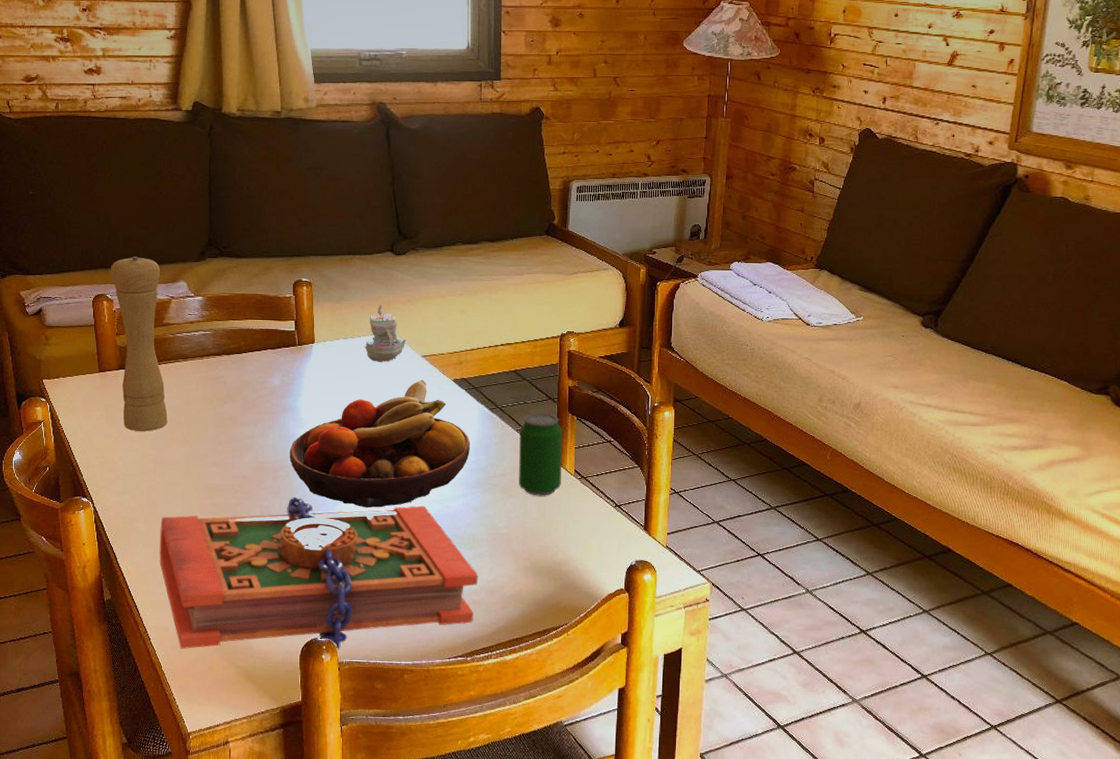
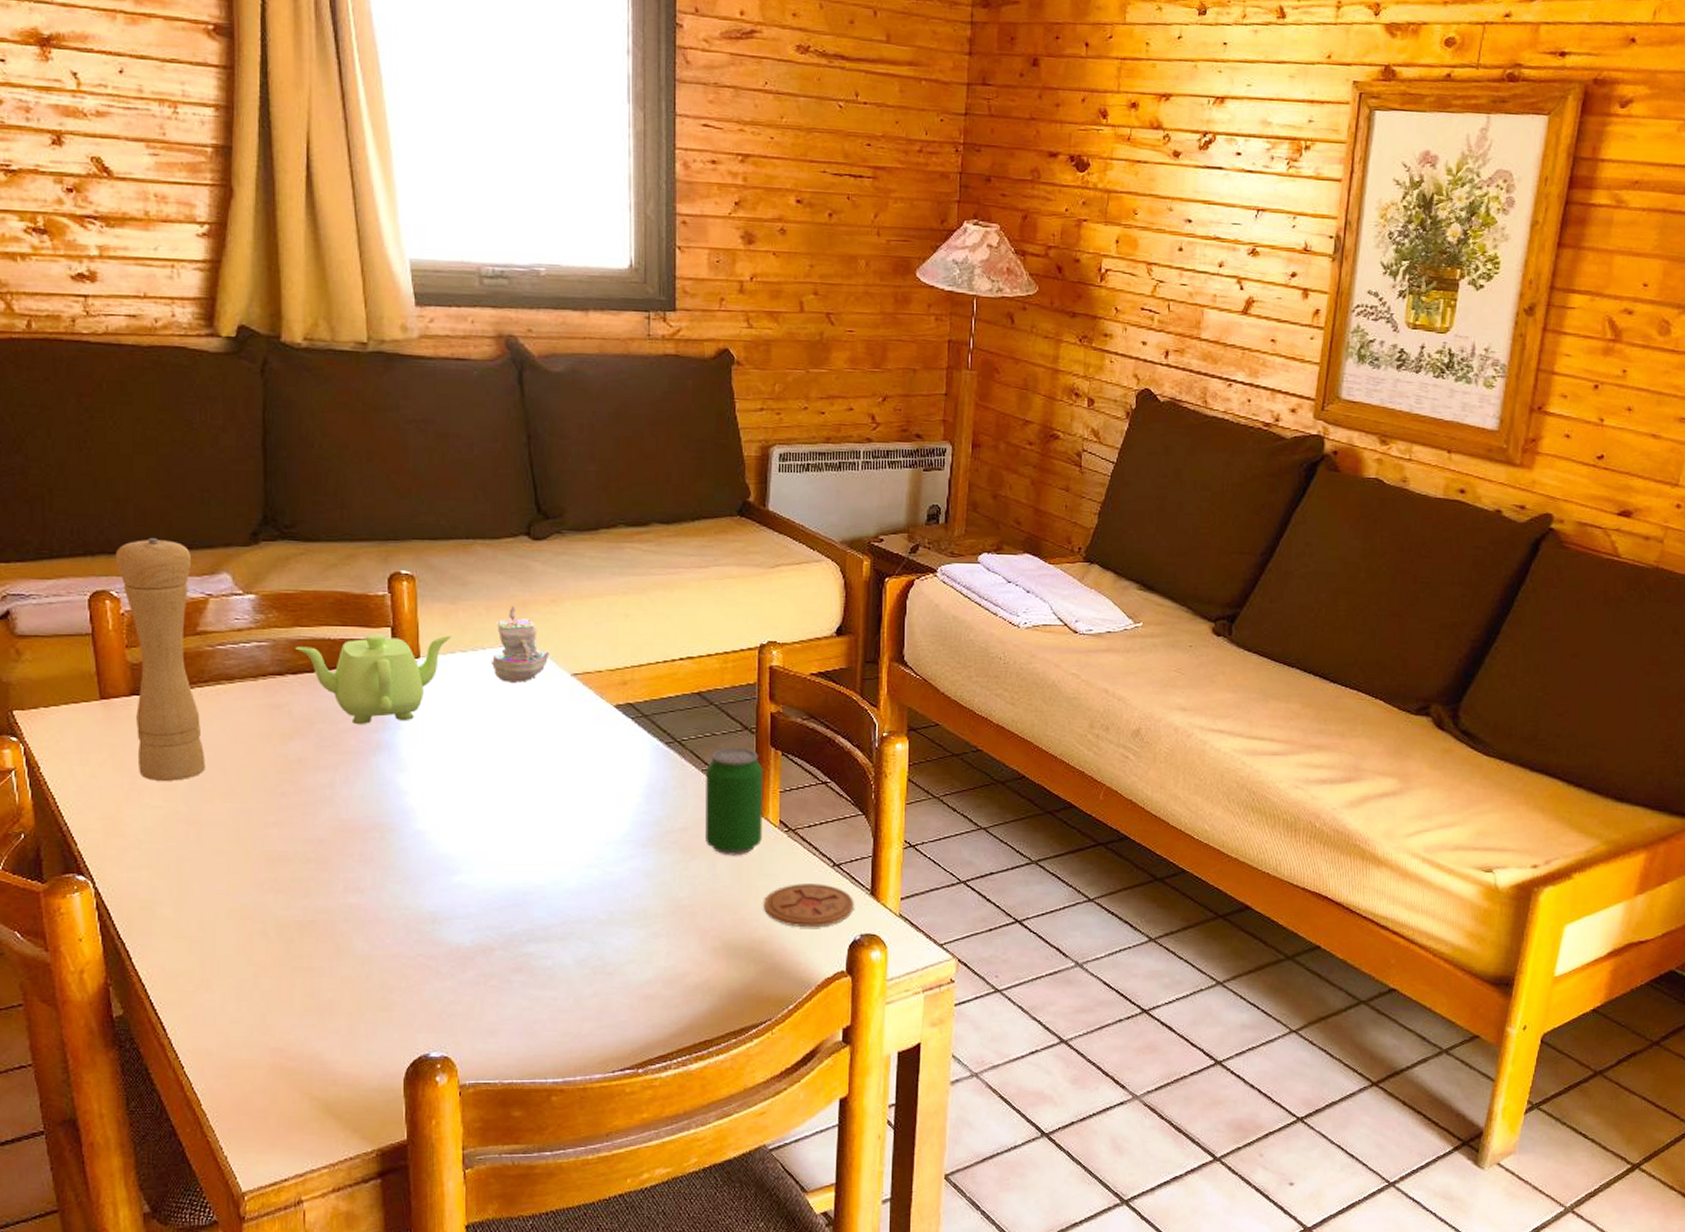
book: present [159,497,478,650] -> none [195,865,652,1078]
teapot: none [228,326,336,392] -> present [294,634,451,724]
fruit bowl: present [289,379,471,508] -> none [385,705,640,878]
coaster: none [562,519,631,553] -> present [764,883,854,927]

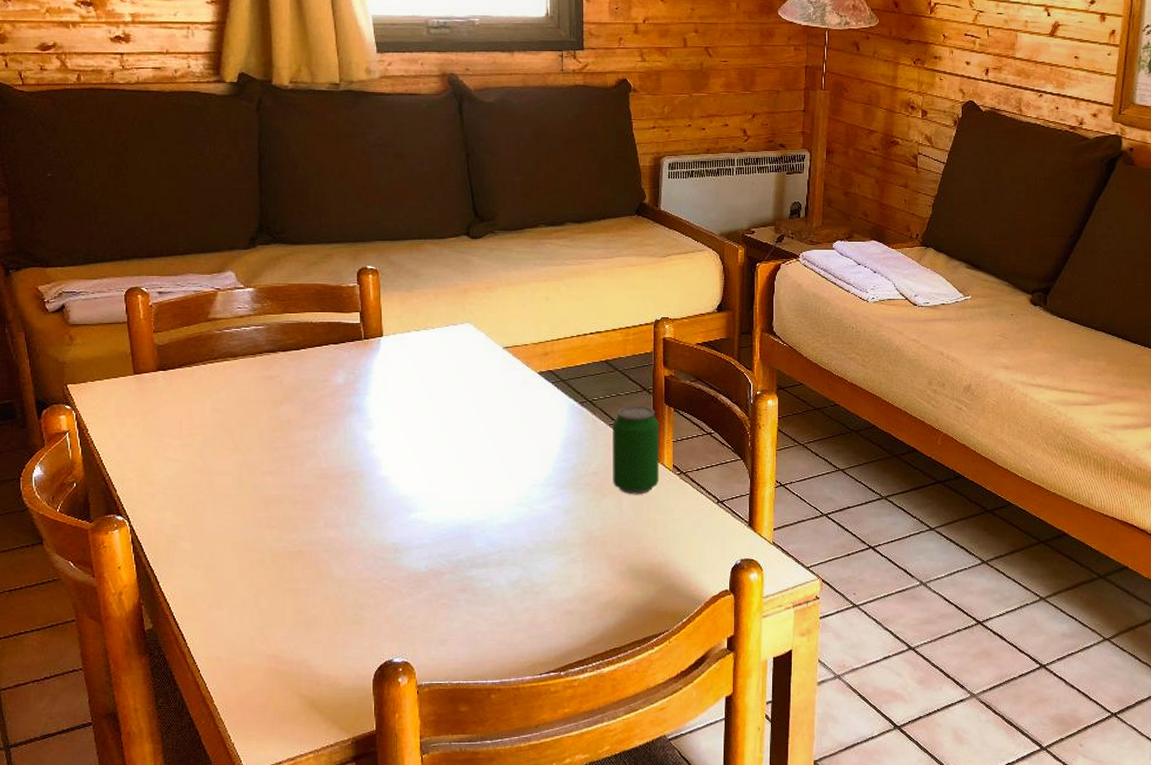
pepper mill: present [115,538,206,781] -> none [145,245,216,439]
teapot: present [294,634,451,724] -> none [284,318,407,391]
candle: present [491,605,550,684] -> none [439,292,486,356]
coaster: present [764,883,854,927] -> none [661,517,735,553]

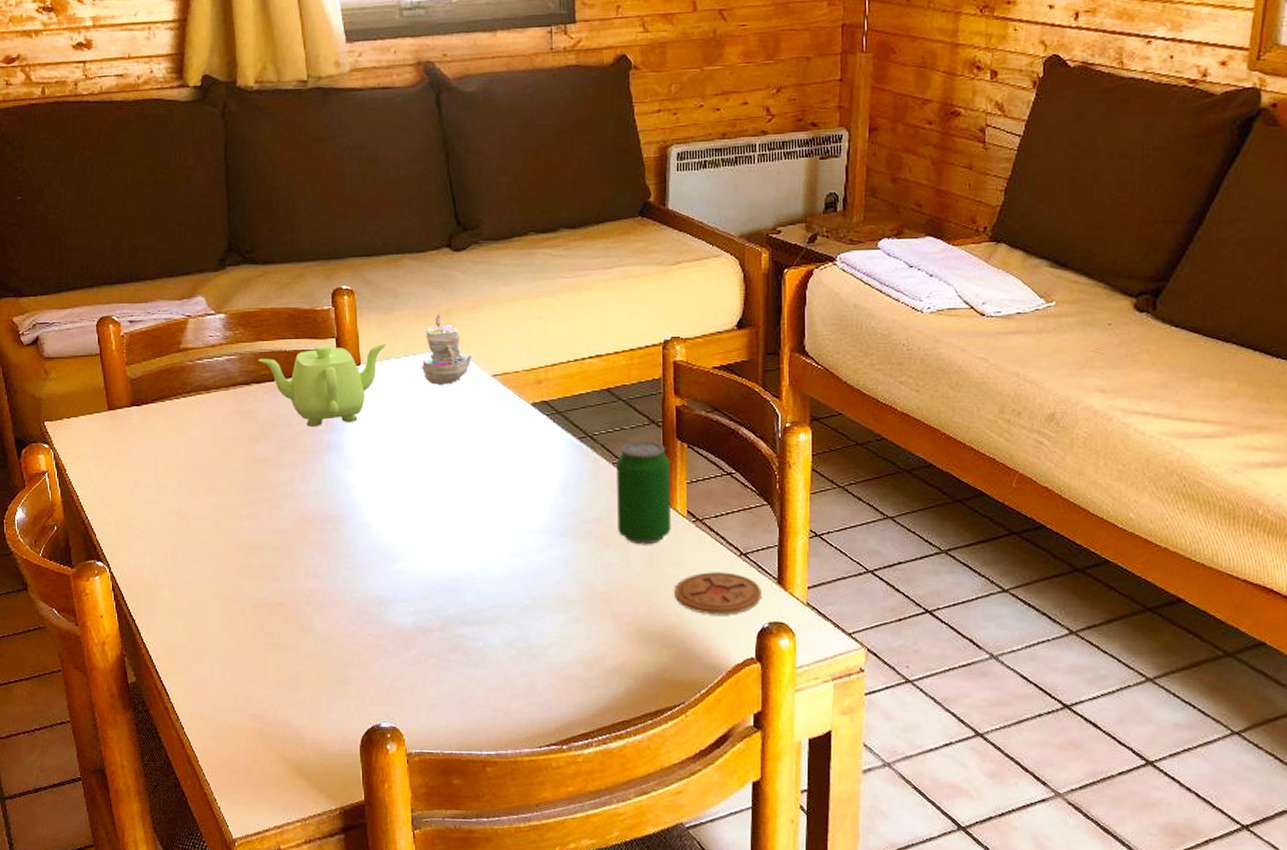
teapot: none [284,318,407,391] -> present [257,344,386,426]
candle: none [439,292,486,356] -> present [421,313,472,386]
coaster: none [661,517,735,553] -> present [675,572,761,614]

